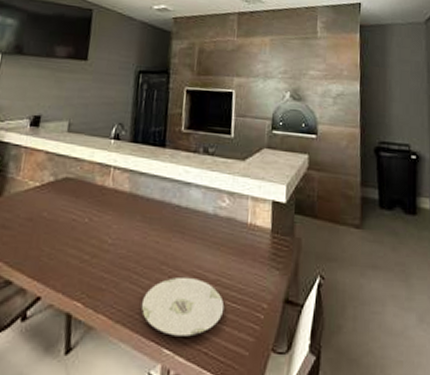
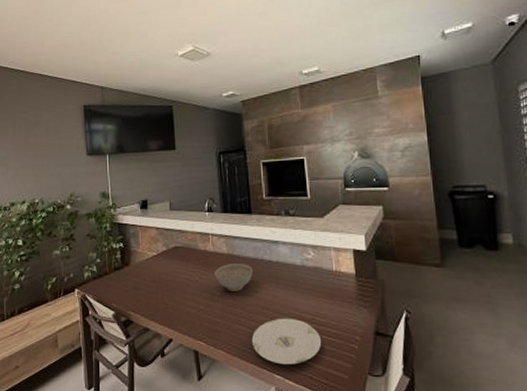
decorative bowl: none [109,205,157,240] -> present [215,264,254,291]

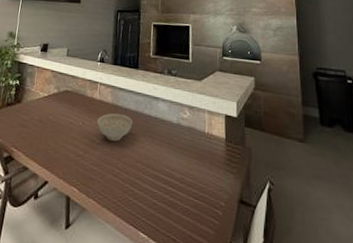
plate: present [251,318,322,365] -> none [122,173,189,224]

